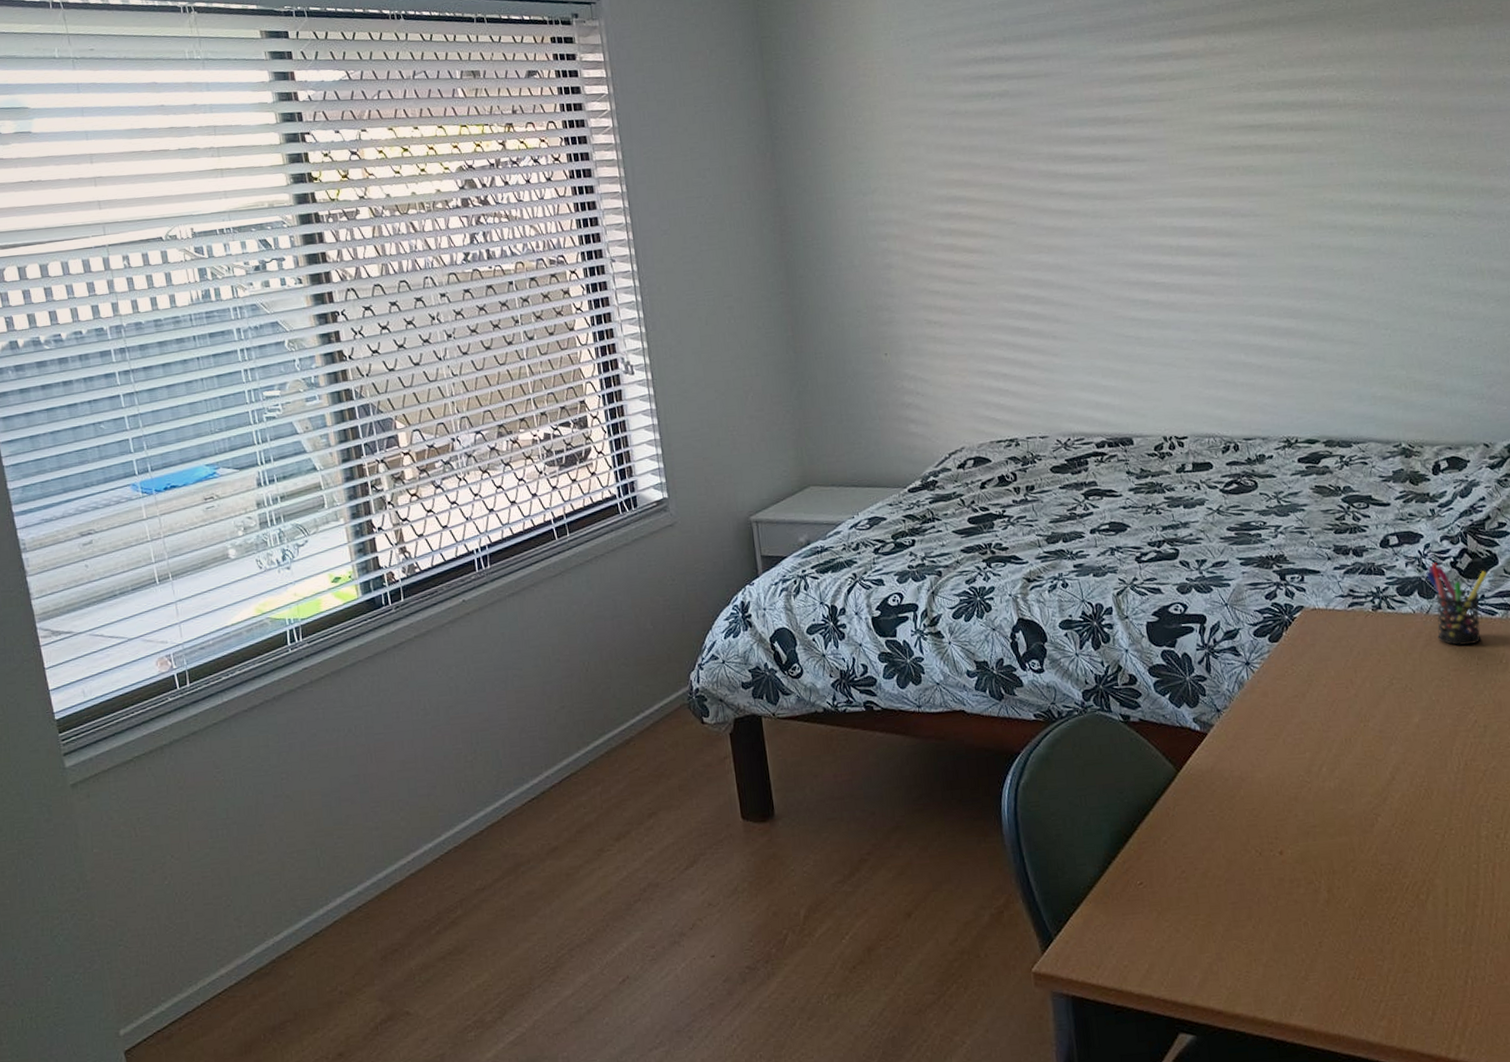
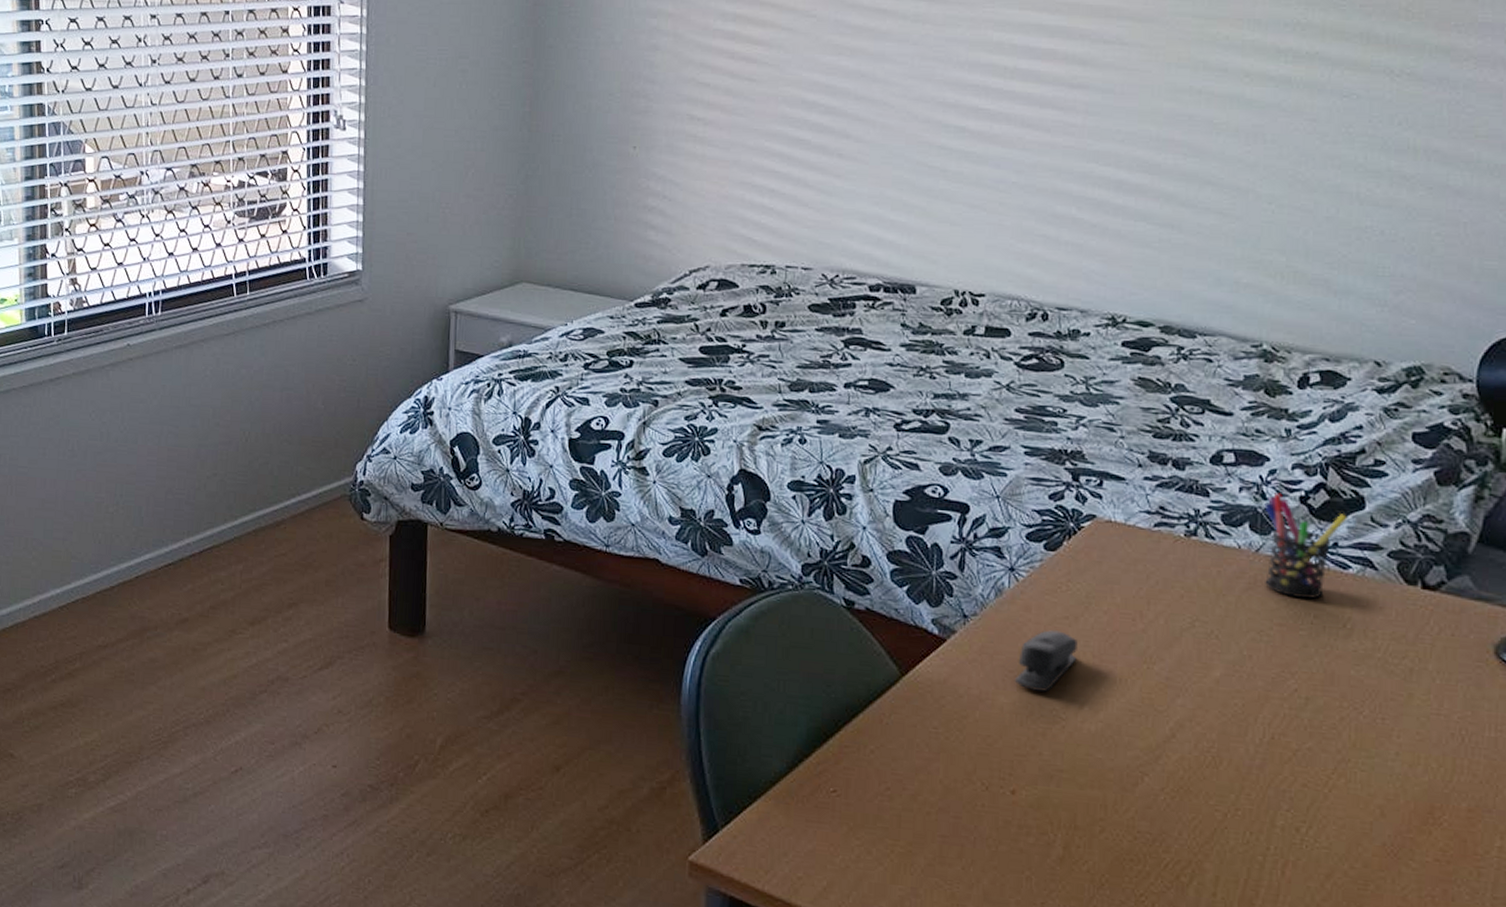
stapler: none [1265,708,1310,763] -> present [1014,630,1078,693]

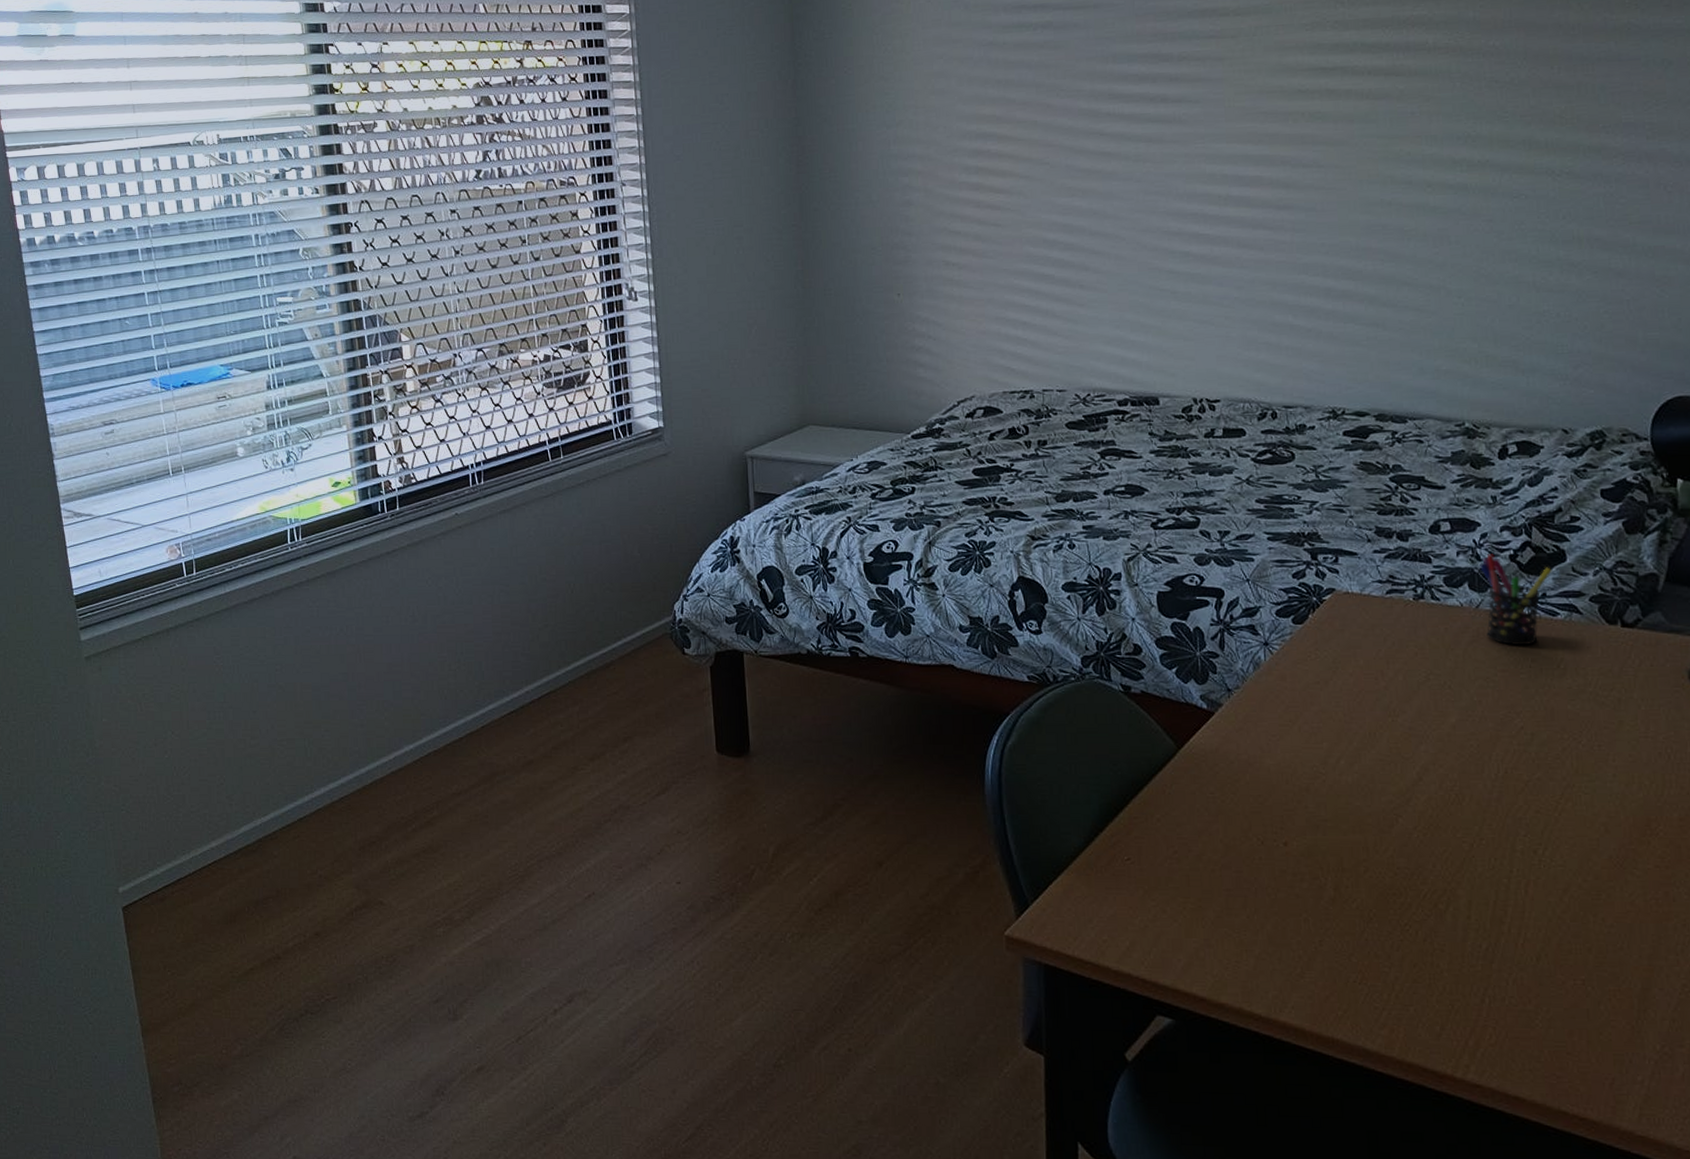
stapler: present [1014,630,1078,693] -> none [1277,695,1330,752]

